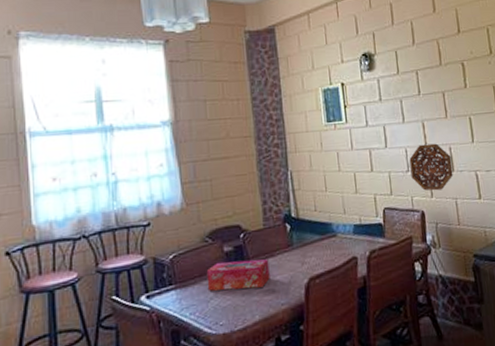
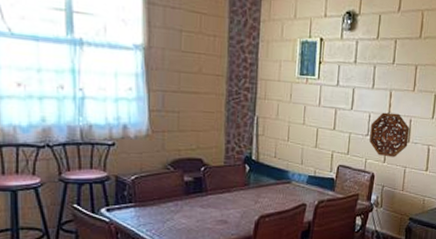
tissue box: present [206,259,270,291] -> none [165,189,225,217]

